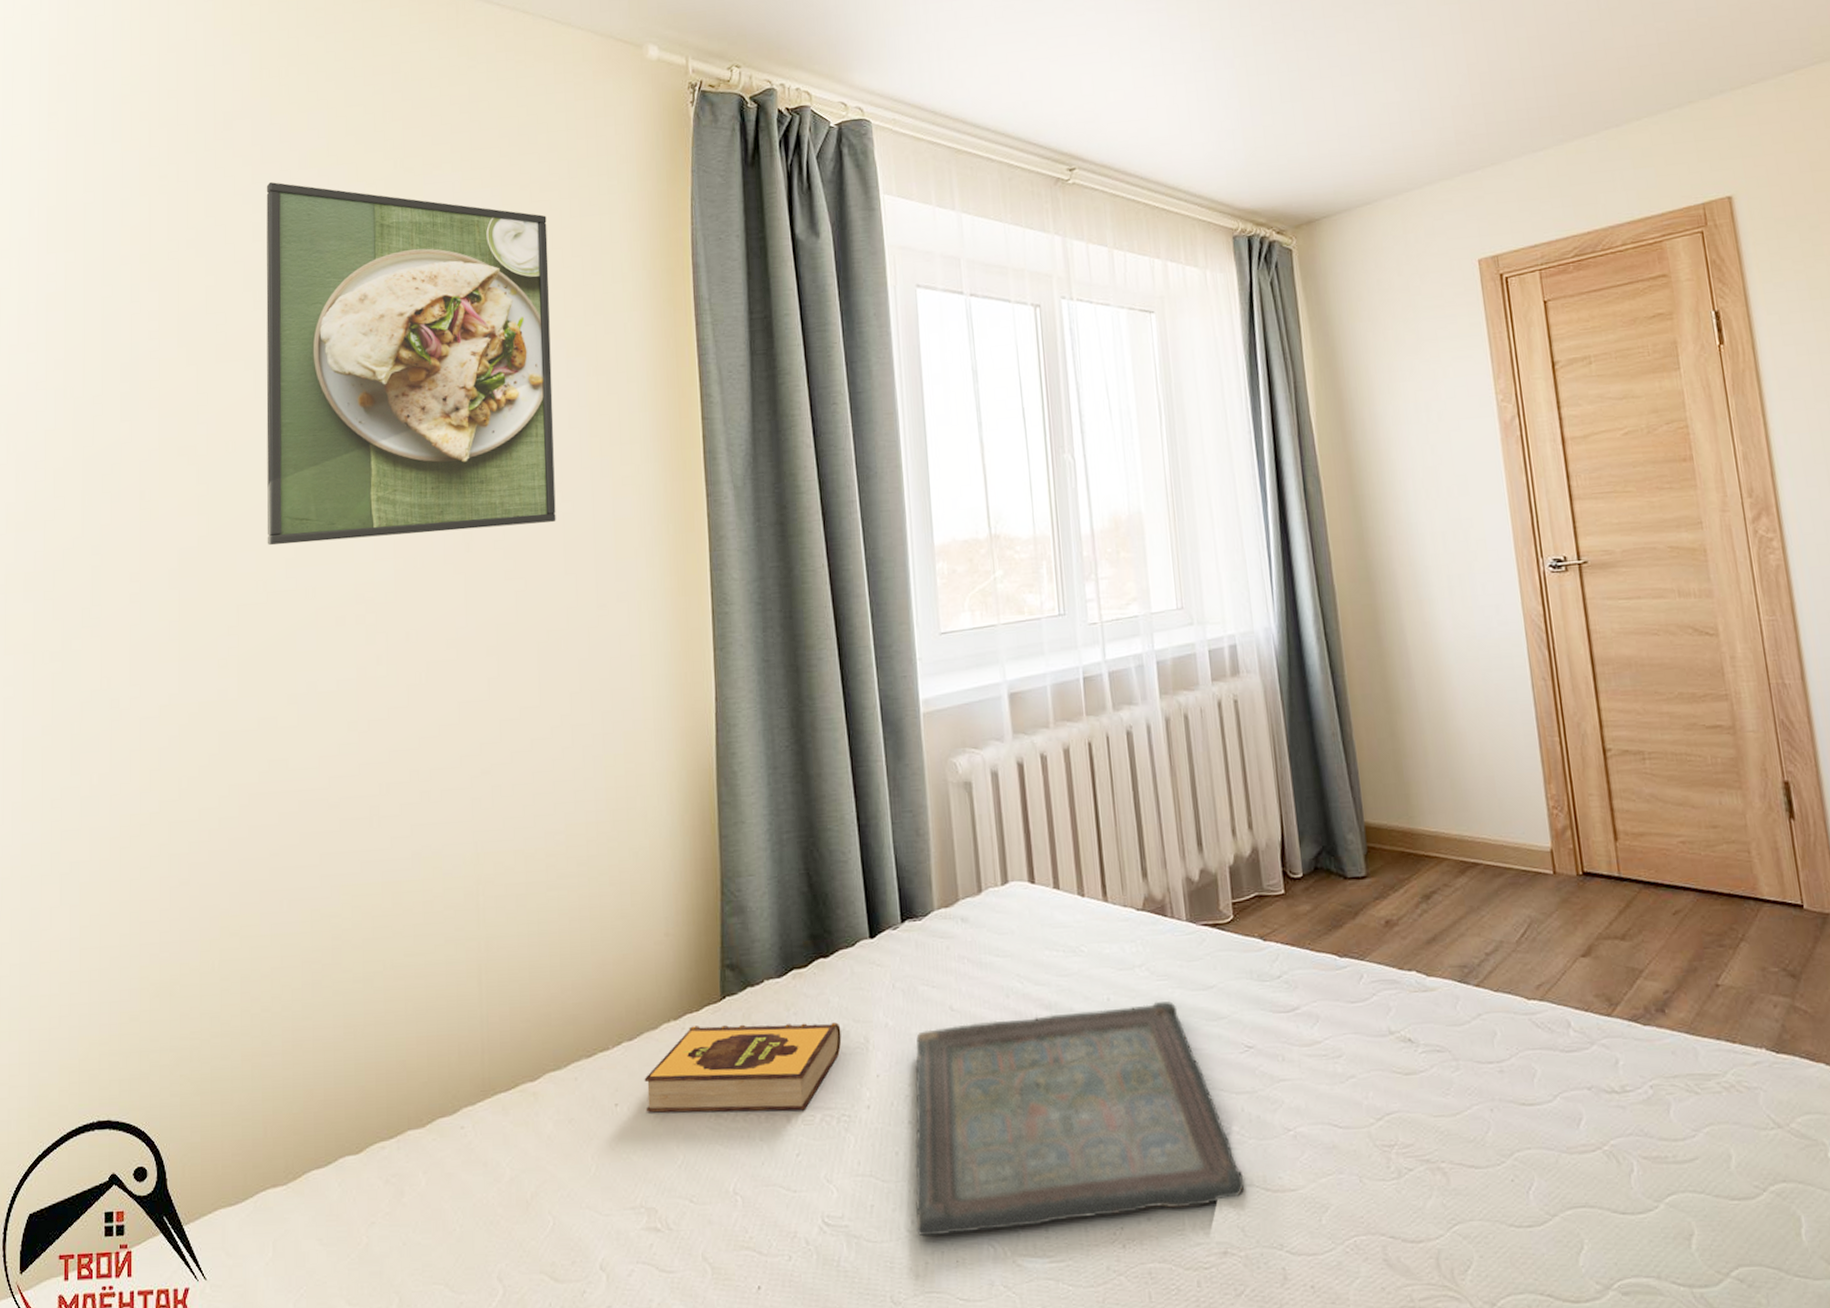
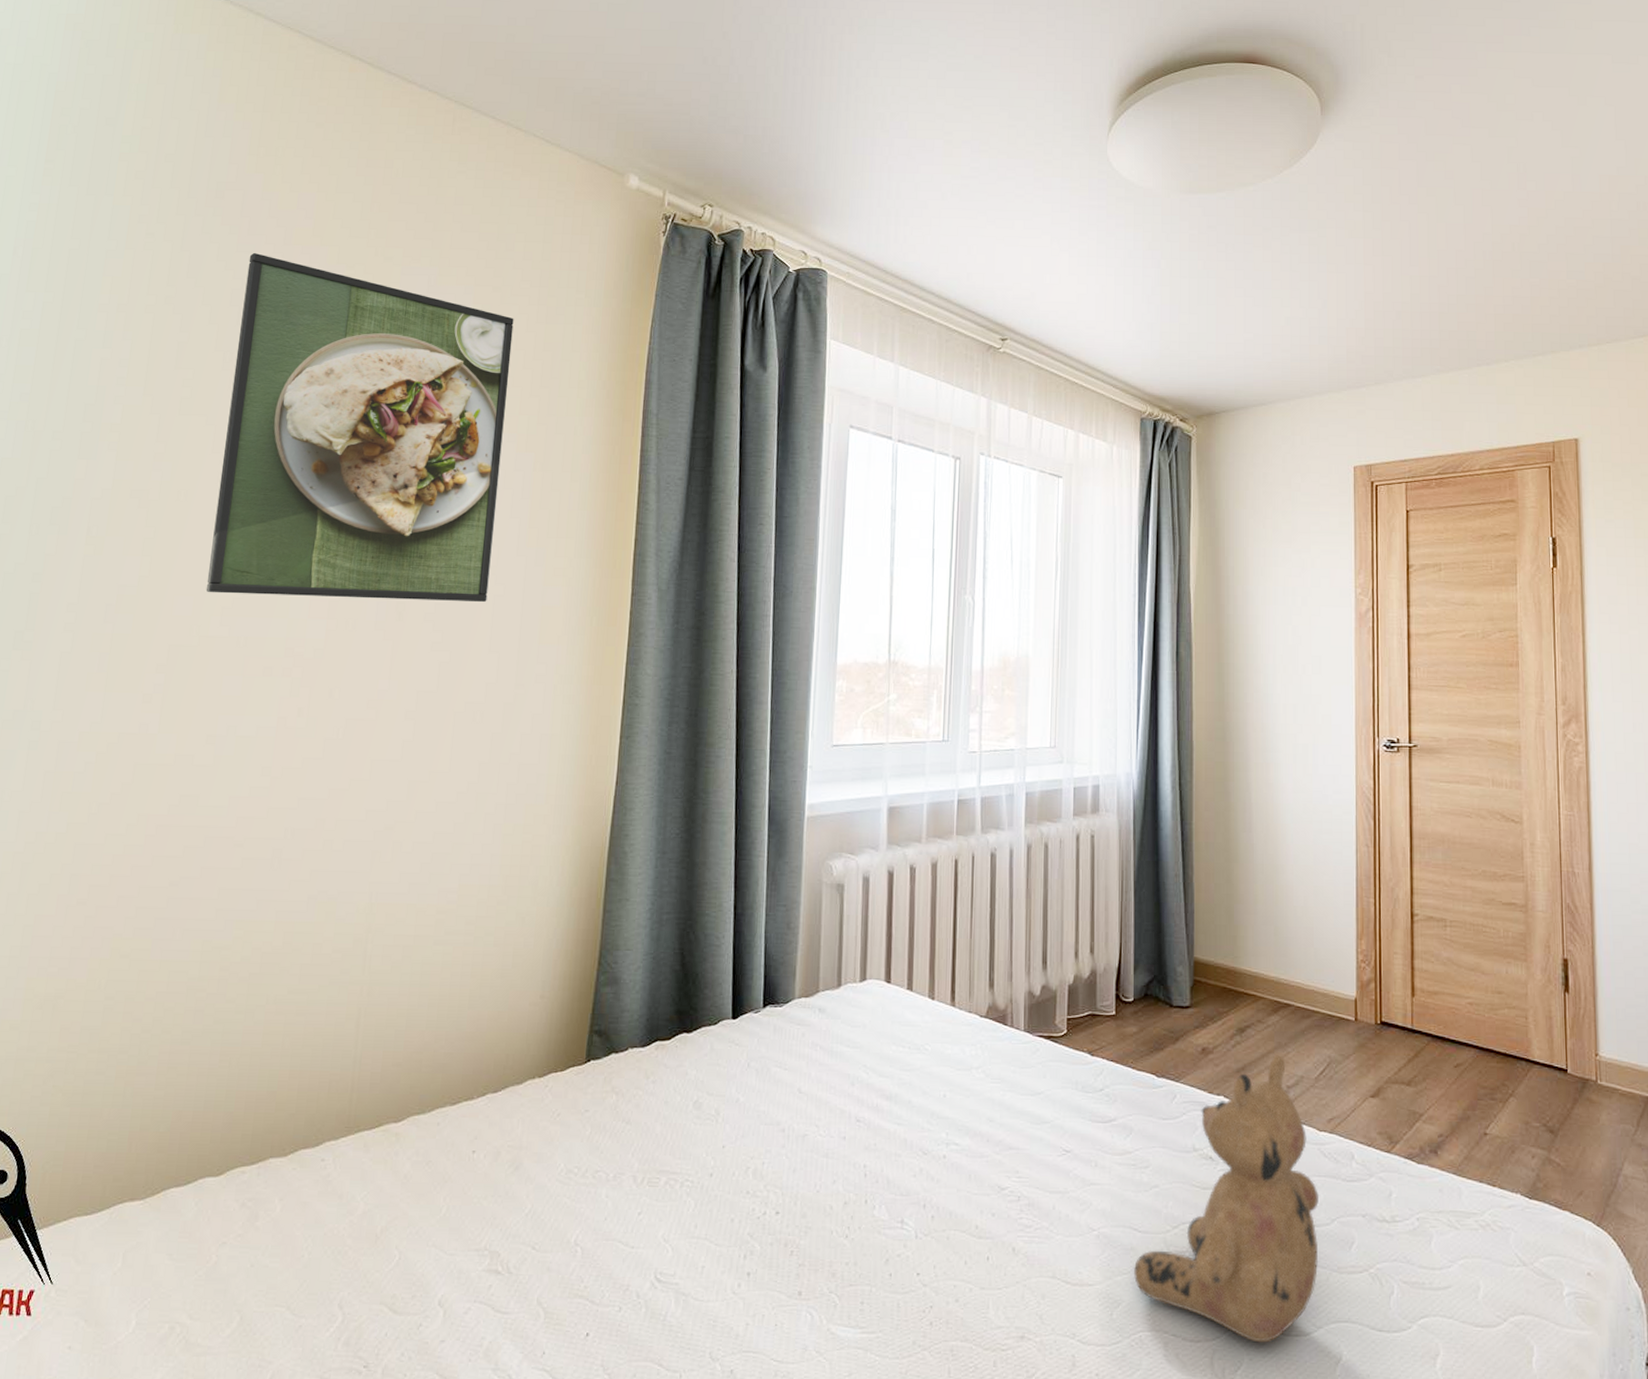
hardback book: present [644,1022,842,1113] -> none [501,1085,695,1173]
serving tray: present [915,1001,1245,1237] -> none [741,1101,1047,1300]
teddy bear: none [1338,920,1546,1238] -> present [1133,1055,1319,1343]

